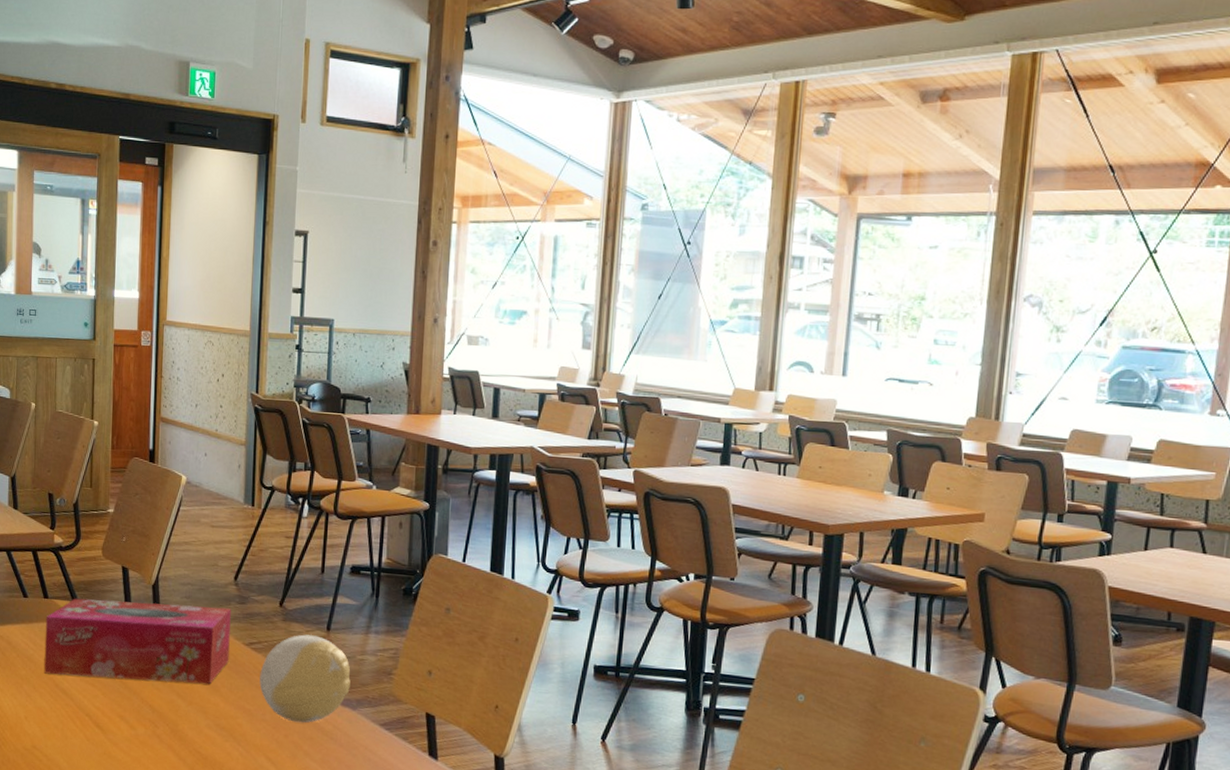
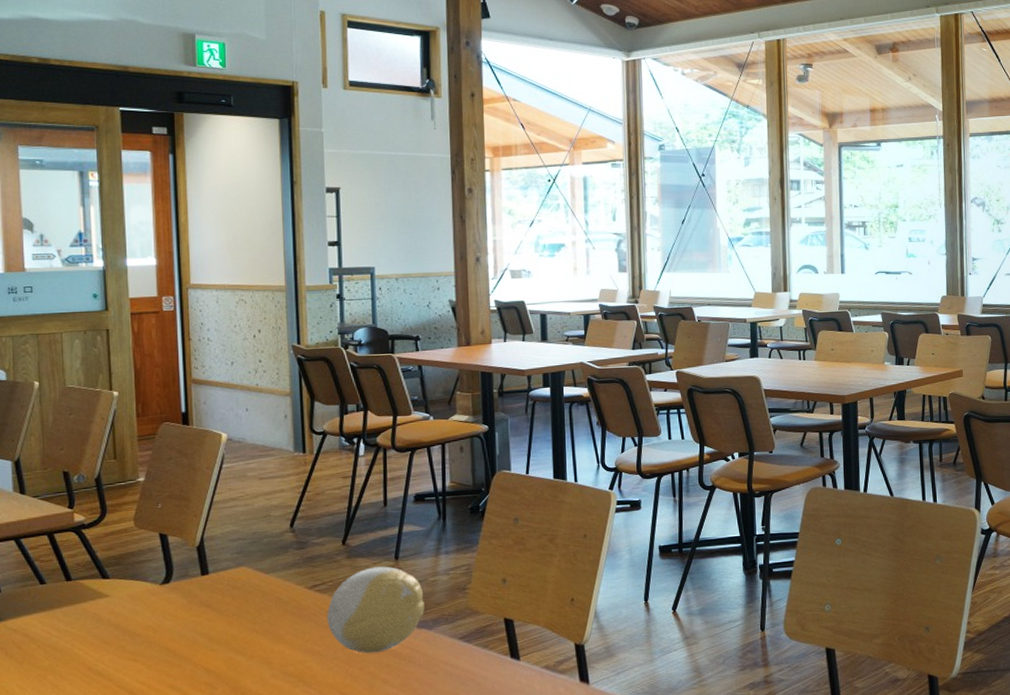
tissue box: present [44,598,231,684] -> none [70,556,291,659]

